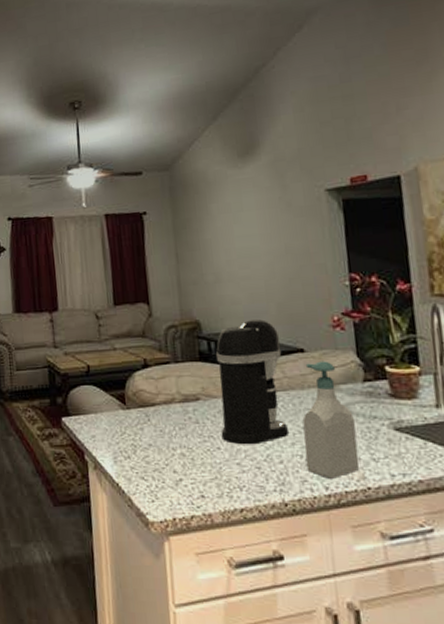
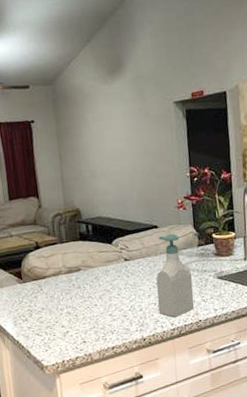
coffee maker: present [216,319,290,445] -> none [92,205,147,301]

